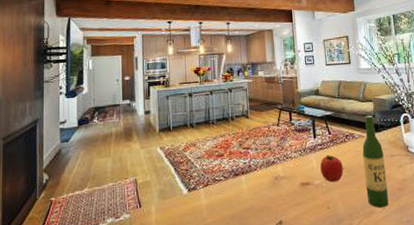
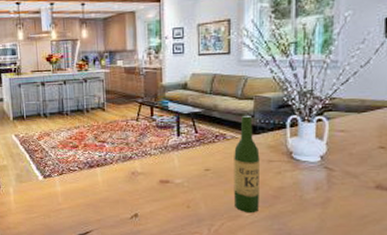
apple: present [320,154,343,183] -> none [183,154,209,183]

